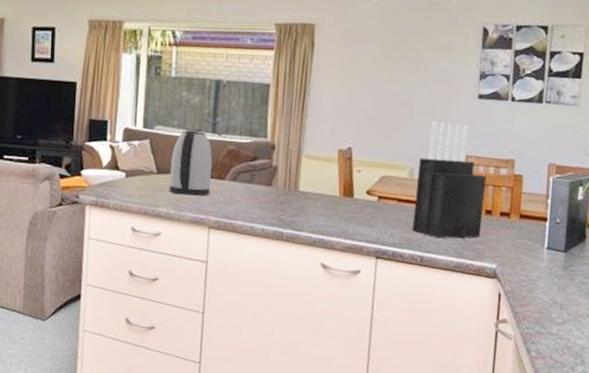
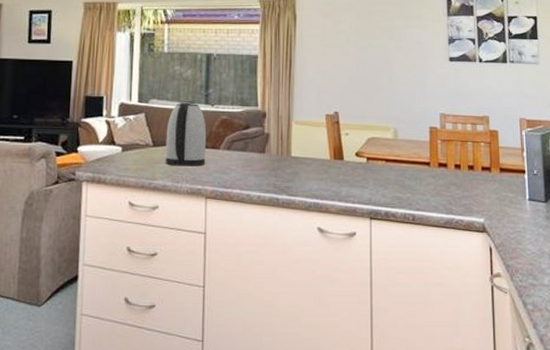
knife block: present [412,121,487,239] -> none [401,84,466,195]

